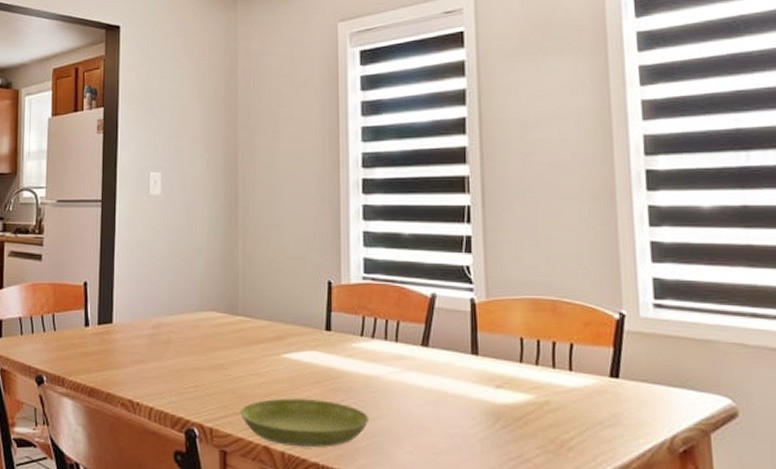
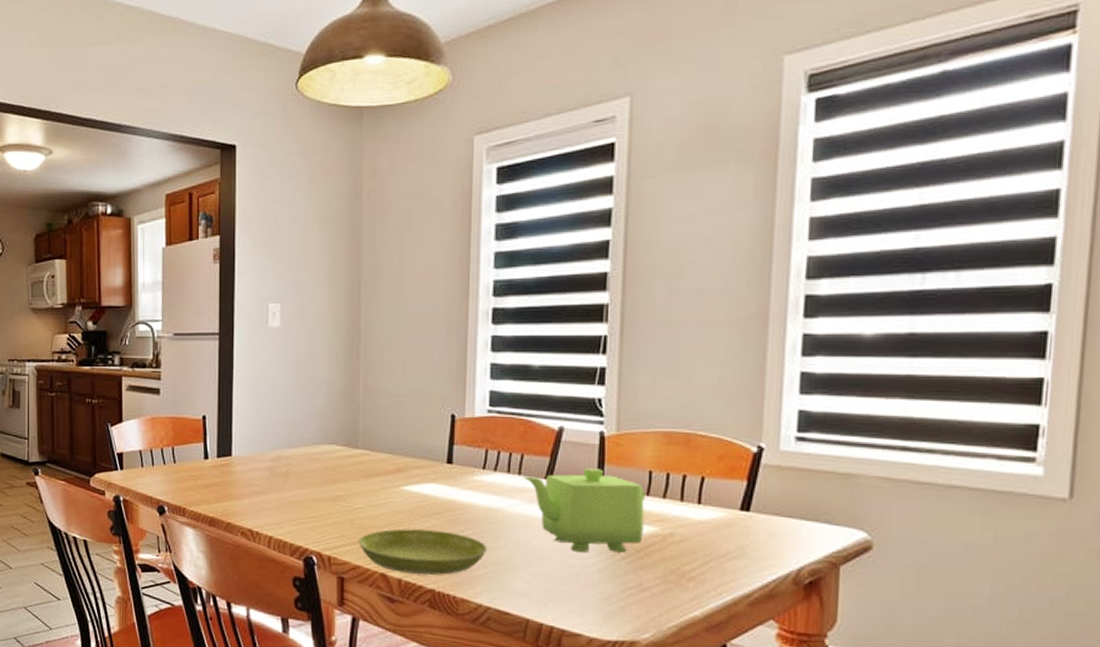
teapot: none [401,335,520,422] -> present [523,468,645,553]

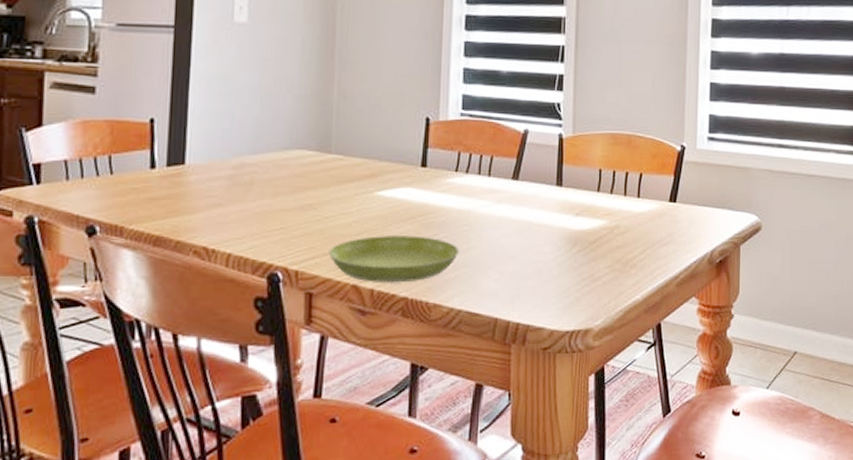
teapot: present [523,468,645,553] -> none [493,168,596,248]

